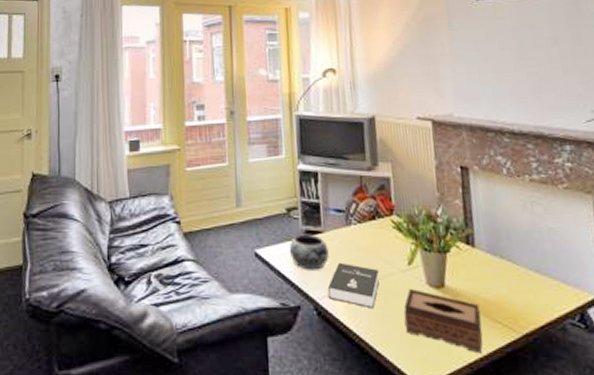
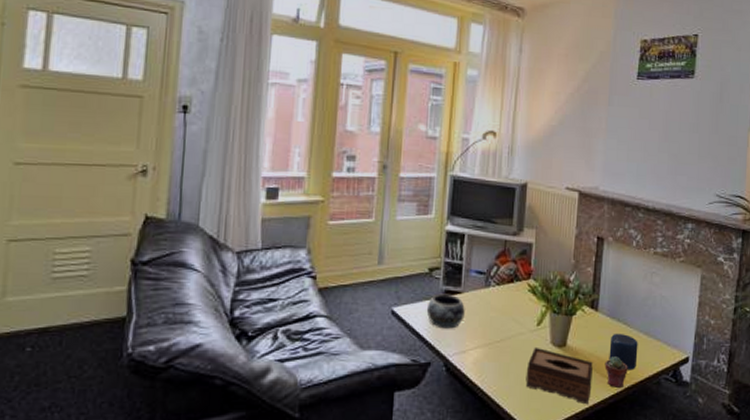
booklet: present [327,262,380,309] -> none [458,322,510,365]
potted succulent: none [493,298,523,334] -> present [605,356,628,387]
candle: none [495,271,533,314] -> present [609,333,638,371]

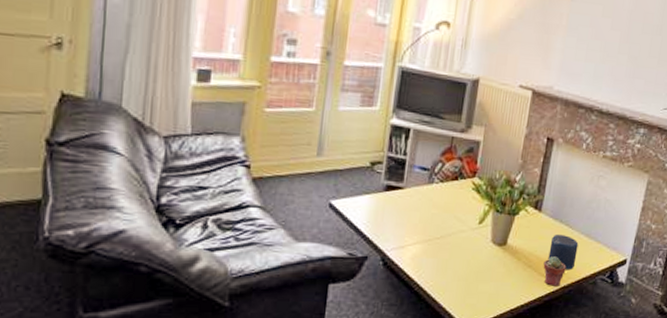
decorative bowl: present [426,293,465,329] -> none [366,188,406,224]
tissue box: present [525,346,593,405] -> none [462,244,532,302]

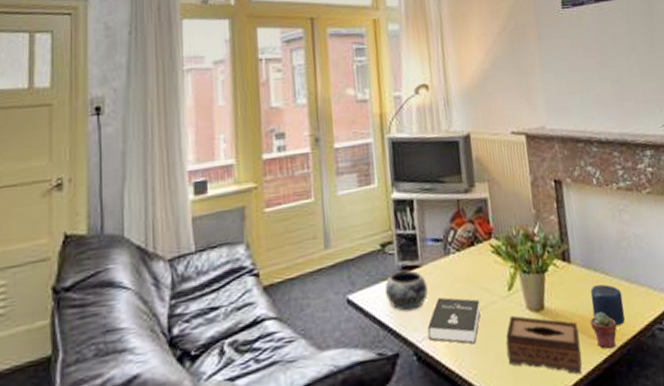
decorative bowl: none [366,188,406,224] -> present [384,269,428,311]
booklet: none [396,218,451,261] -> present [427,297,480,344]
tissue box: none [462,244,532,302] -> present [505,315,582,375]

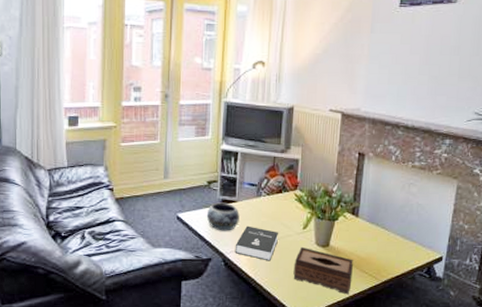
candle: present [590,284,625,326] -> none [368,235,395,267]
potted succulent: present [590,311,617,349] -> none [364,255,385,281]

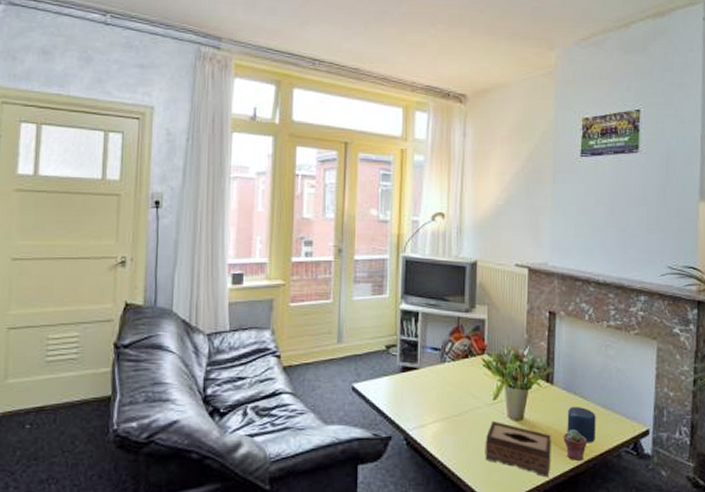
decorative bowl: present [206,202,240,231] -> none [385,370,422,404]
booklet: present [235,225,279,261] -> none [418,396,467,439]
potted succulent: none [364,255,385,281] -> present [563,429,587,460]
candle: none [368,235,395,267] -> present [567,406,596,443]

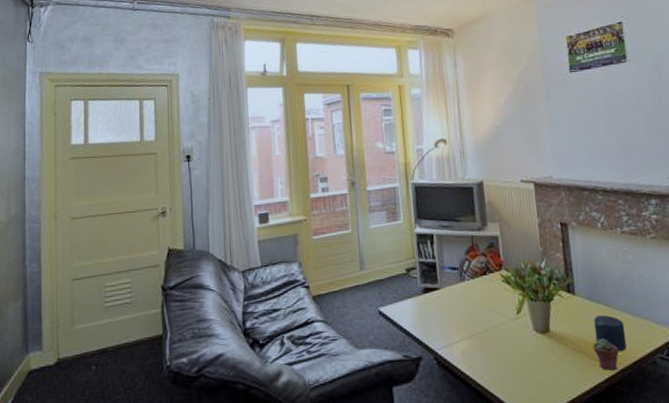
tissue box: present [485,420,551,478] -> none [514,334,585,390]

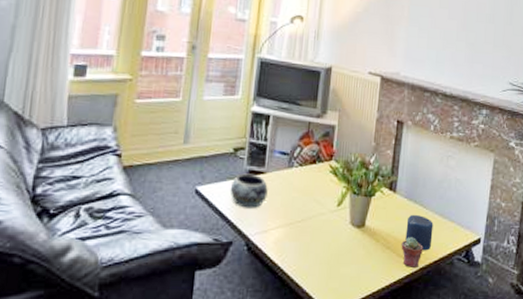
decorative bowl: none [409,291,446,324] -> present [230,173,268,208]

